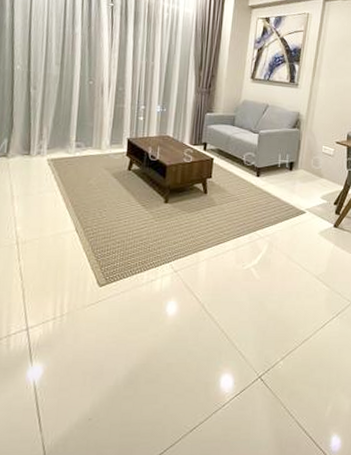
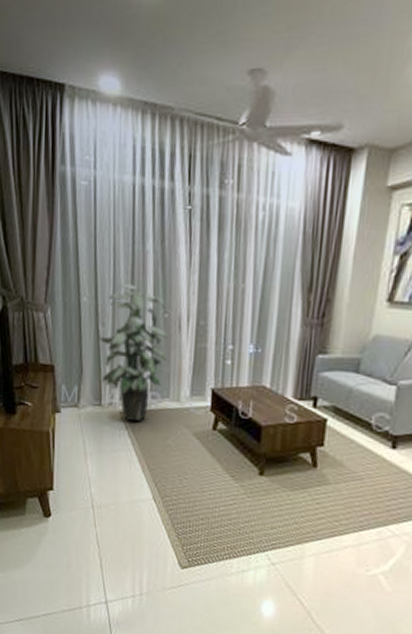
indoor plant: none [29,57,92,166] -> present [98,284,168,421]

